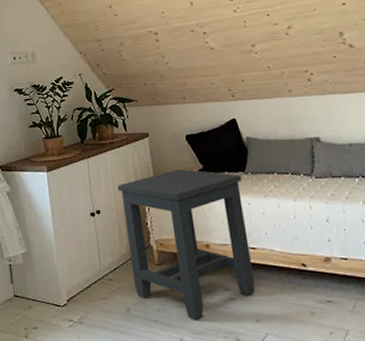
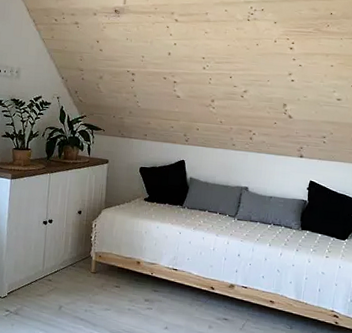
side table: present [117,169,255,320] -> none [70,195,179,322]

